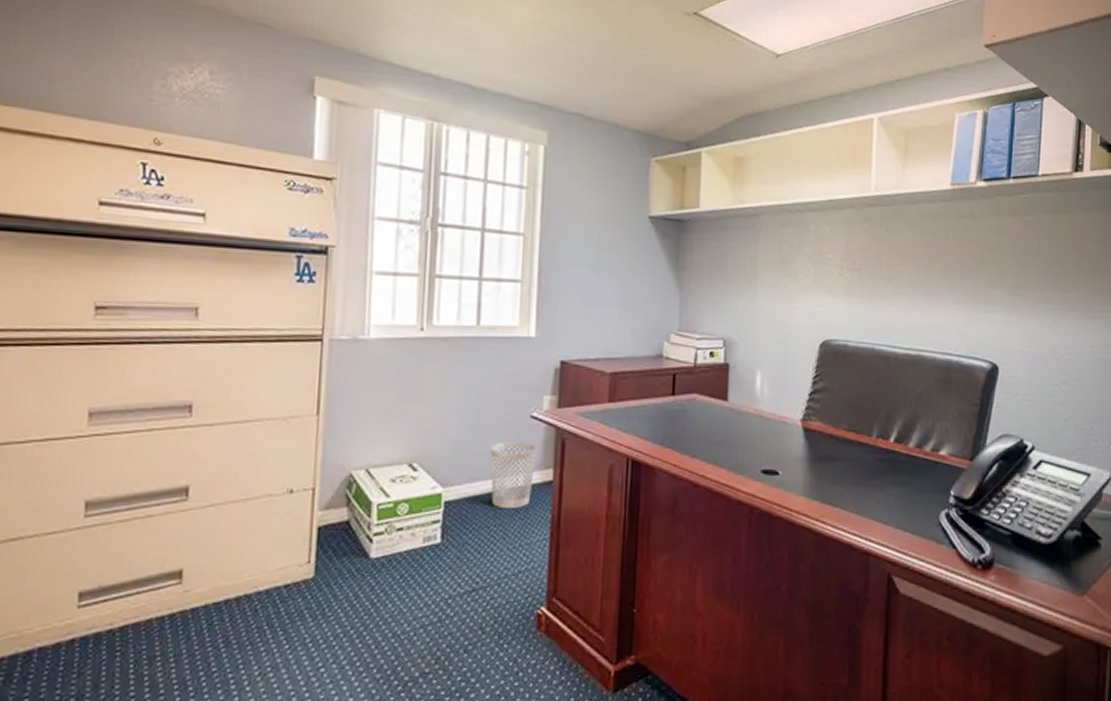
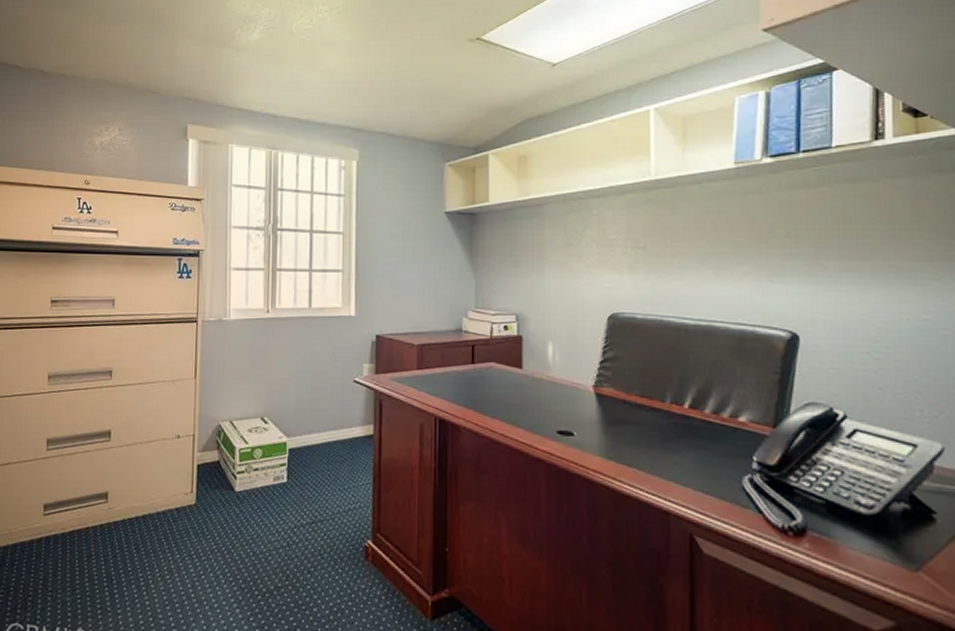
wastebasket: present [490,442,537,509] -> none [323,401,360,457]

